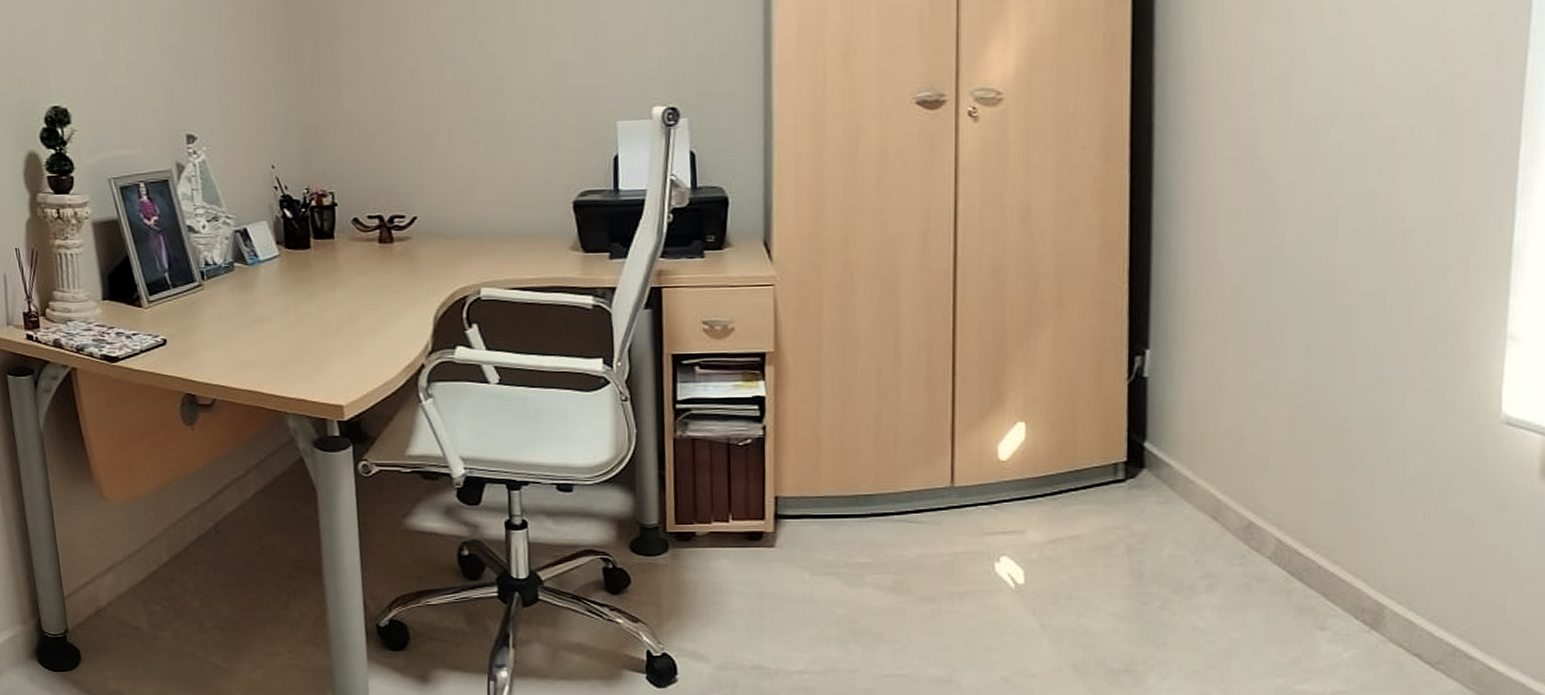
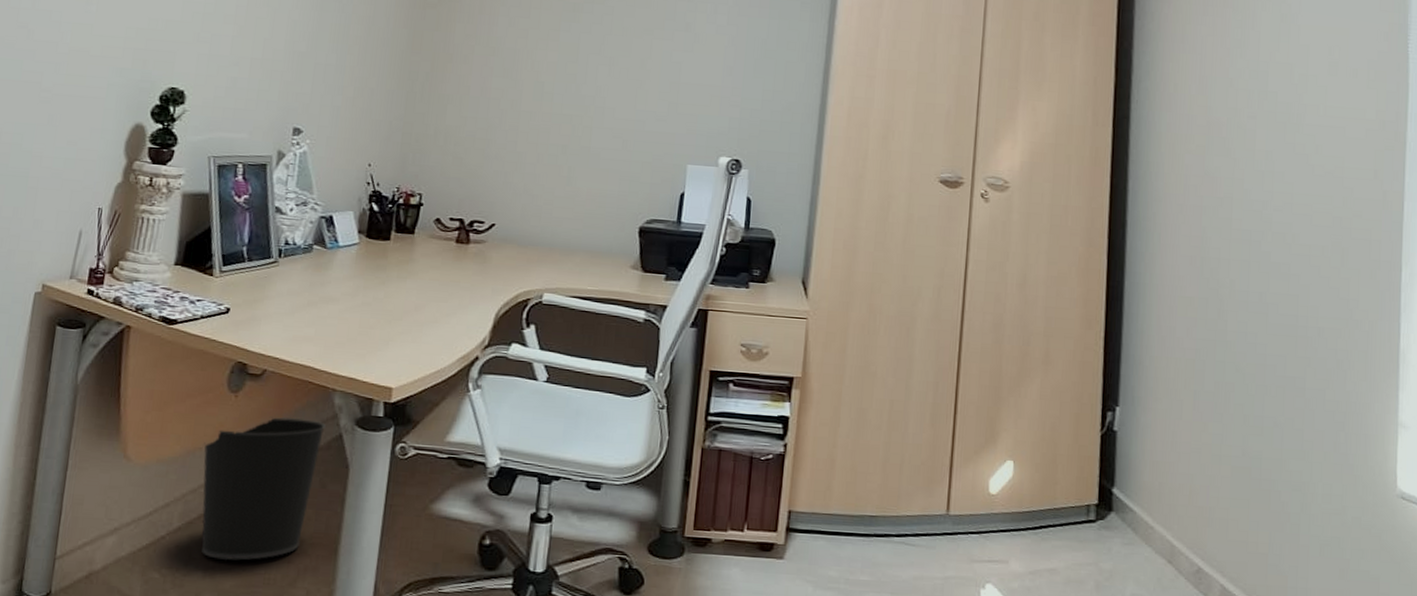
wastebasket: none [172,444,286,588] -> present [201,417,327,561]

